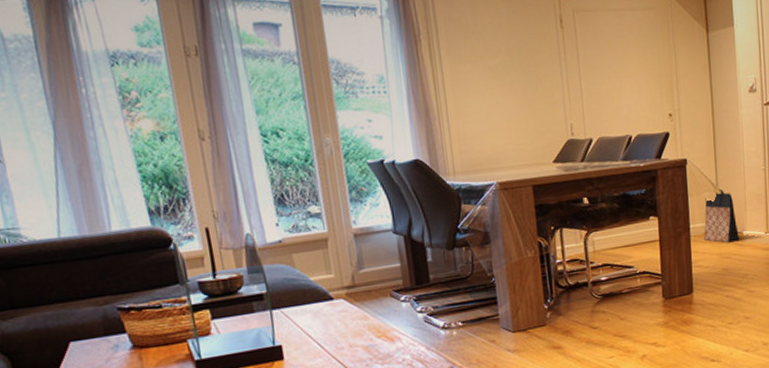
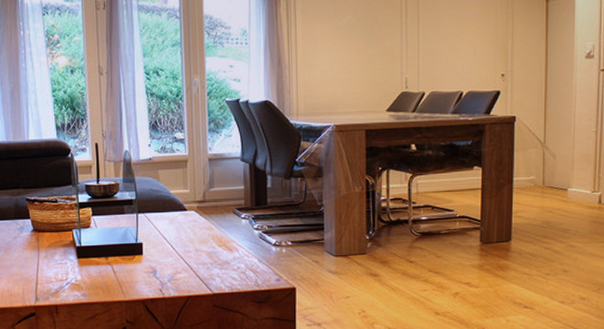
bag: present [704,189,740,243] -> none [527,147,565,198]

